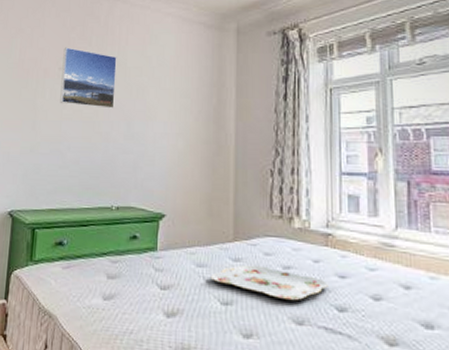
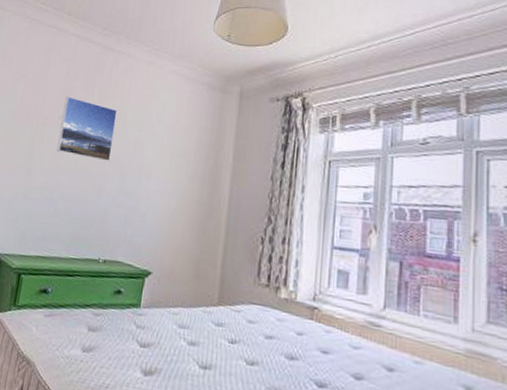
serving tray: present [210,264,328,301] -> none [191,330,310,372]

